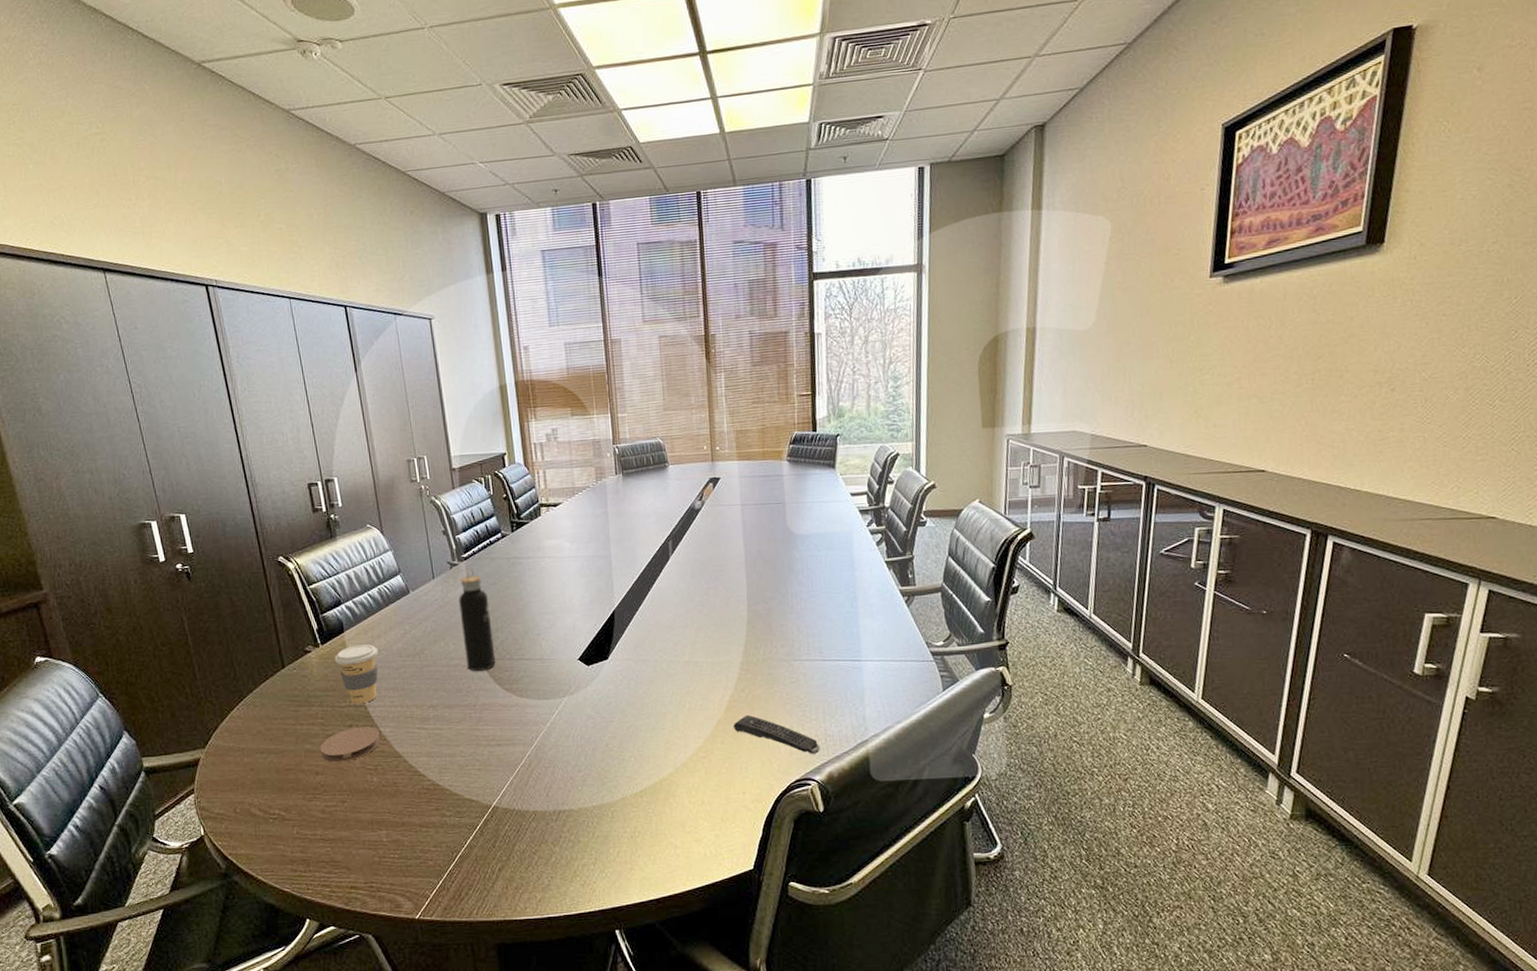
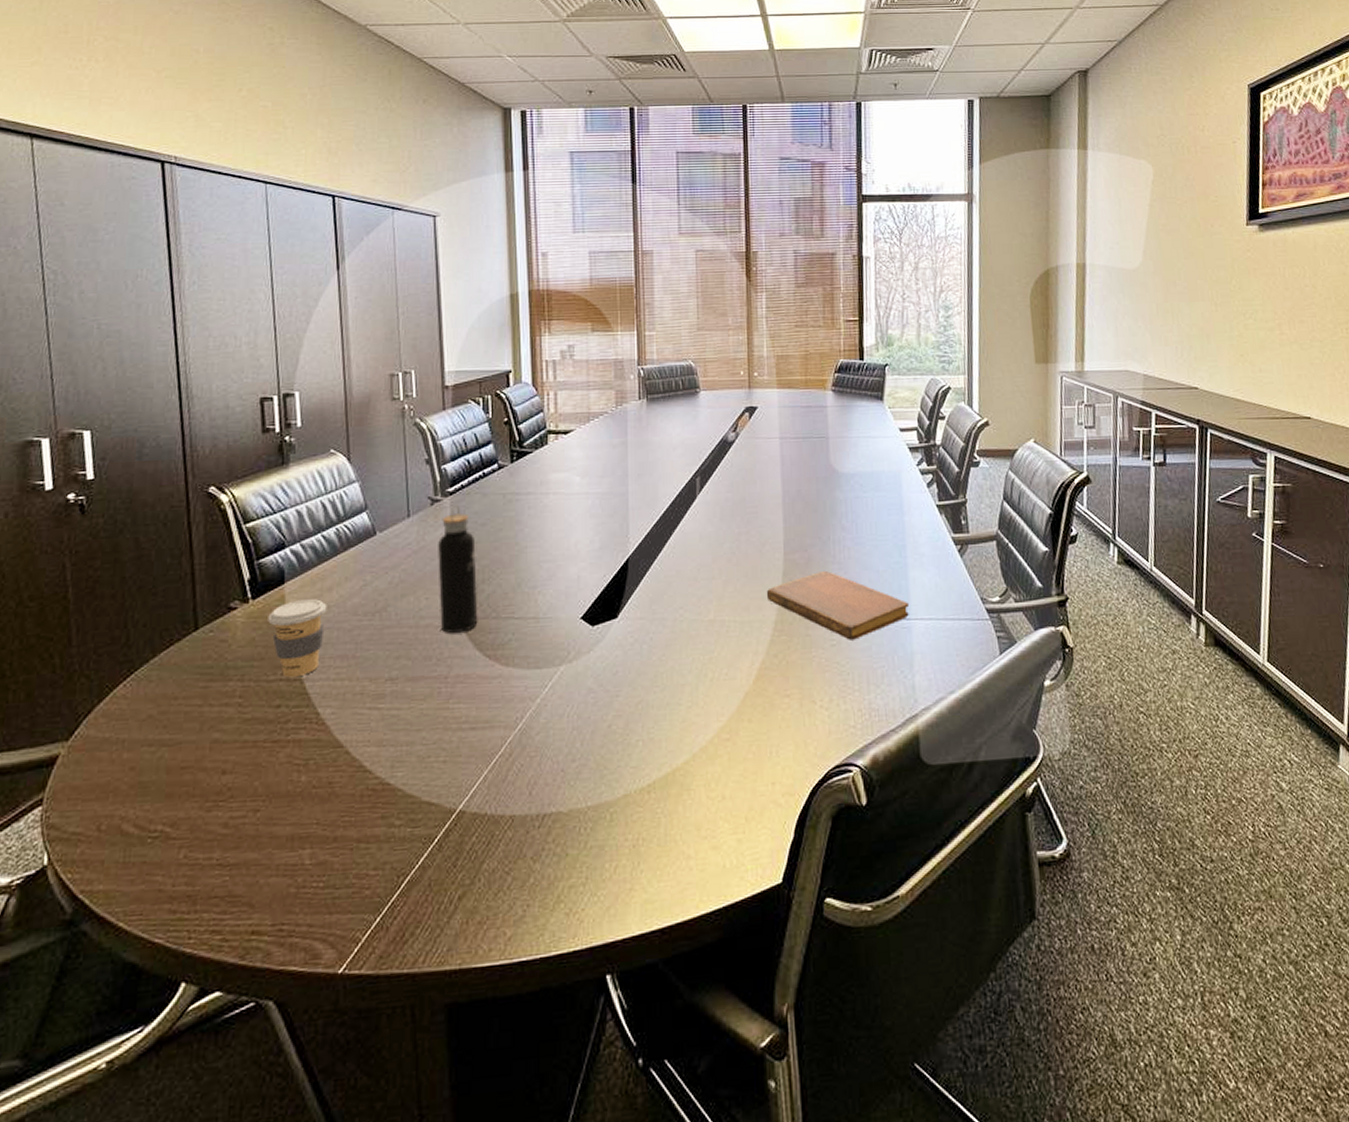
coaster: present [320,726,381,763] -> none [232,707,318,757]
notebook: none [733,619,861,678] -> present [766,570,910,640]
remote control: present [733,714,820,754] -> none [762,685,863,733]

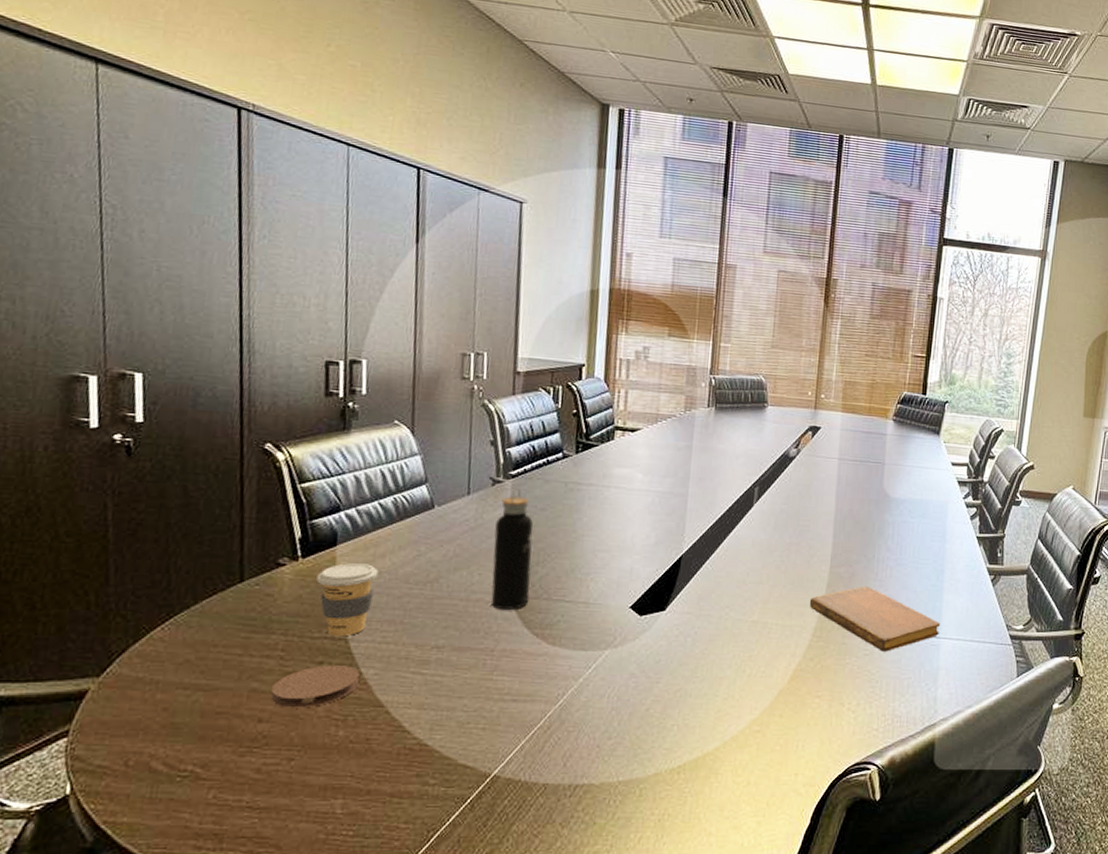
coaster: none [232,707,318,757] -> present [271,665,360,708]

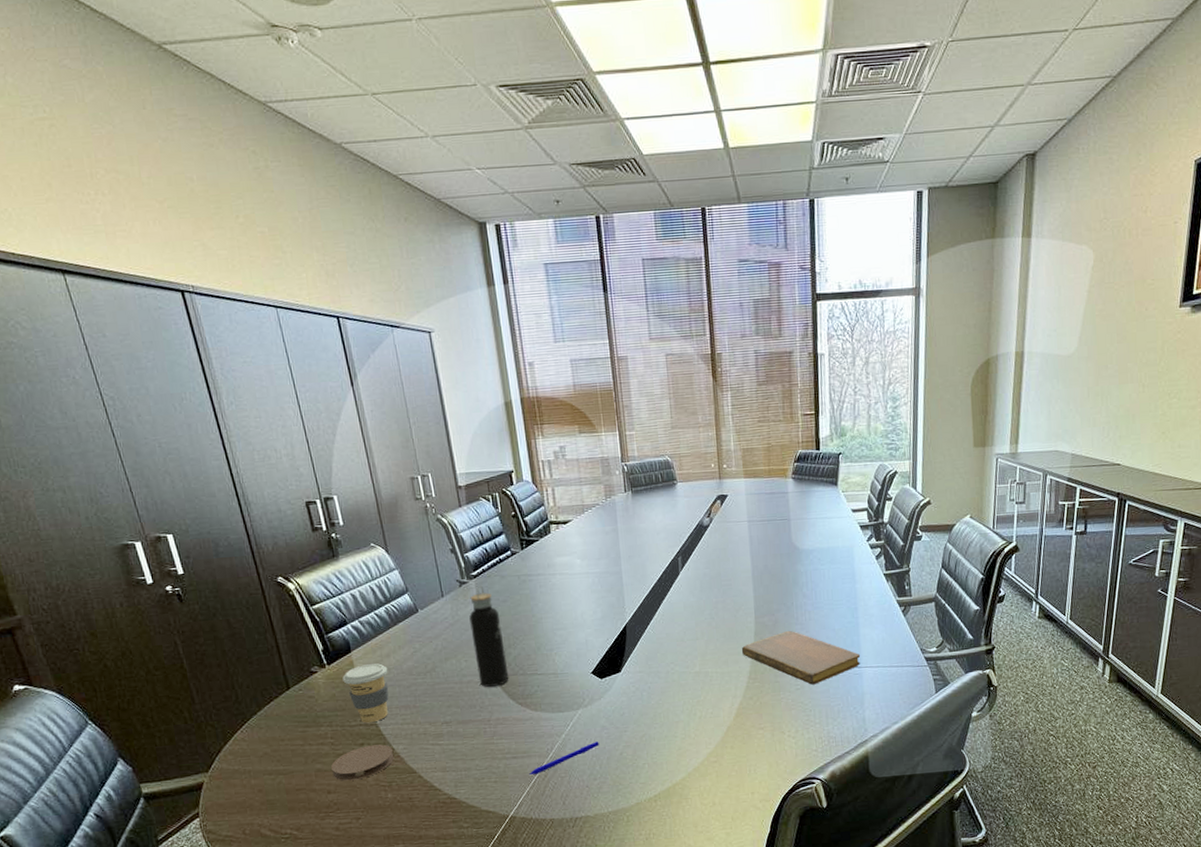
pen: none [529,691,623,724] -> present [529,741,599,774]

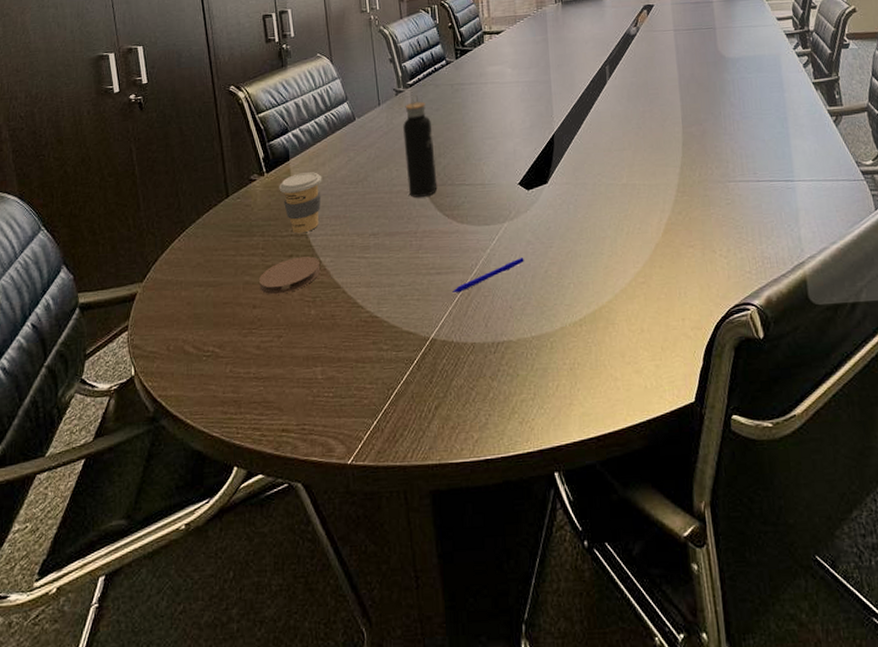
notebook: present [741,630,861,685] -> none [669,141,793,199]

